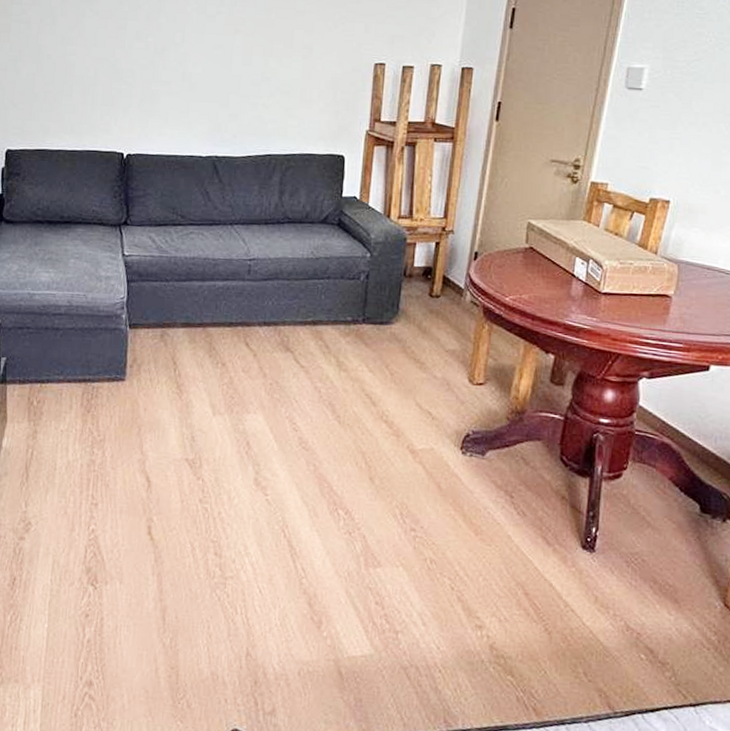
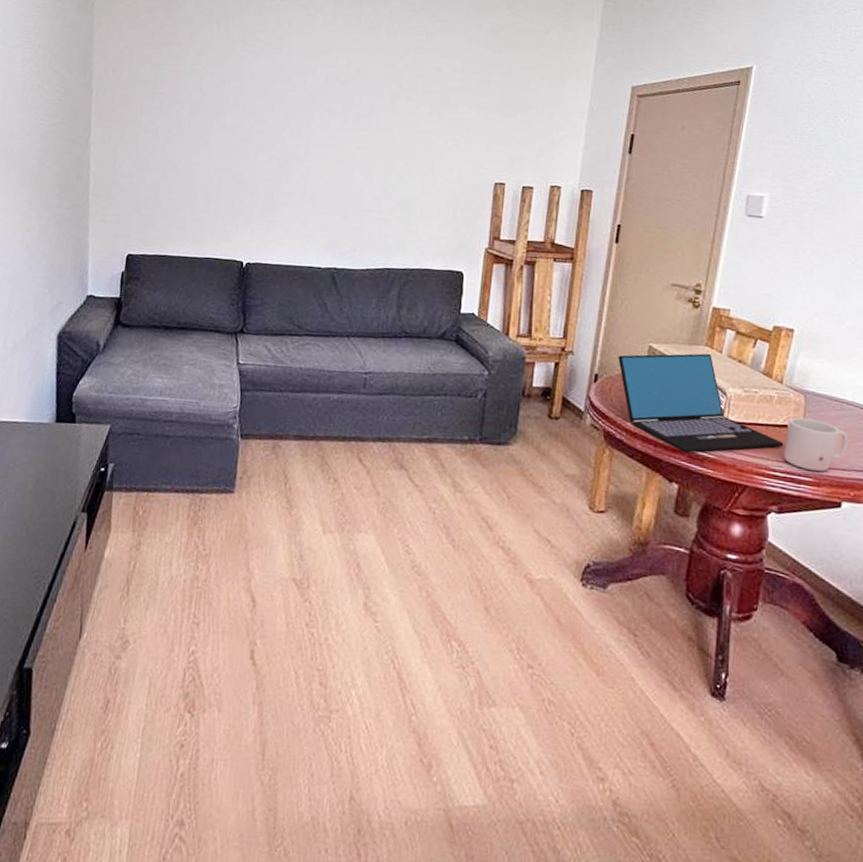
laptop: none [497,228,657,325] -> present [618,353,784,453]
mug: none [656,286,719,338] -> present [784,417,849,473]

